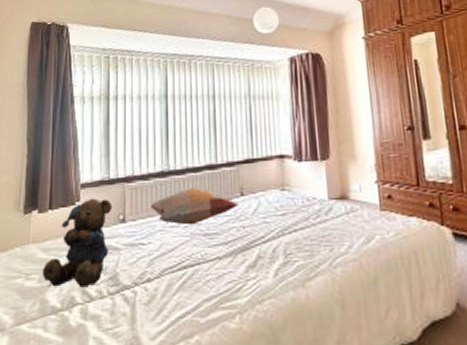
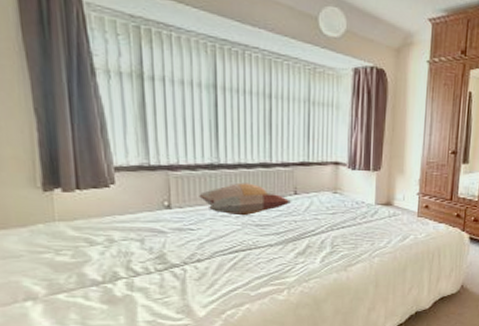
teddy bear: present [43,198,113,288] -> none [76,182,155,264]

